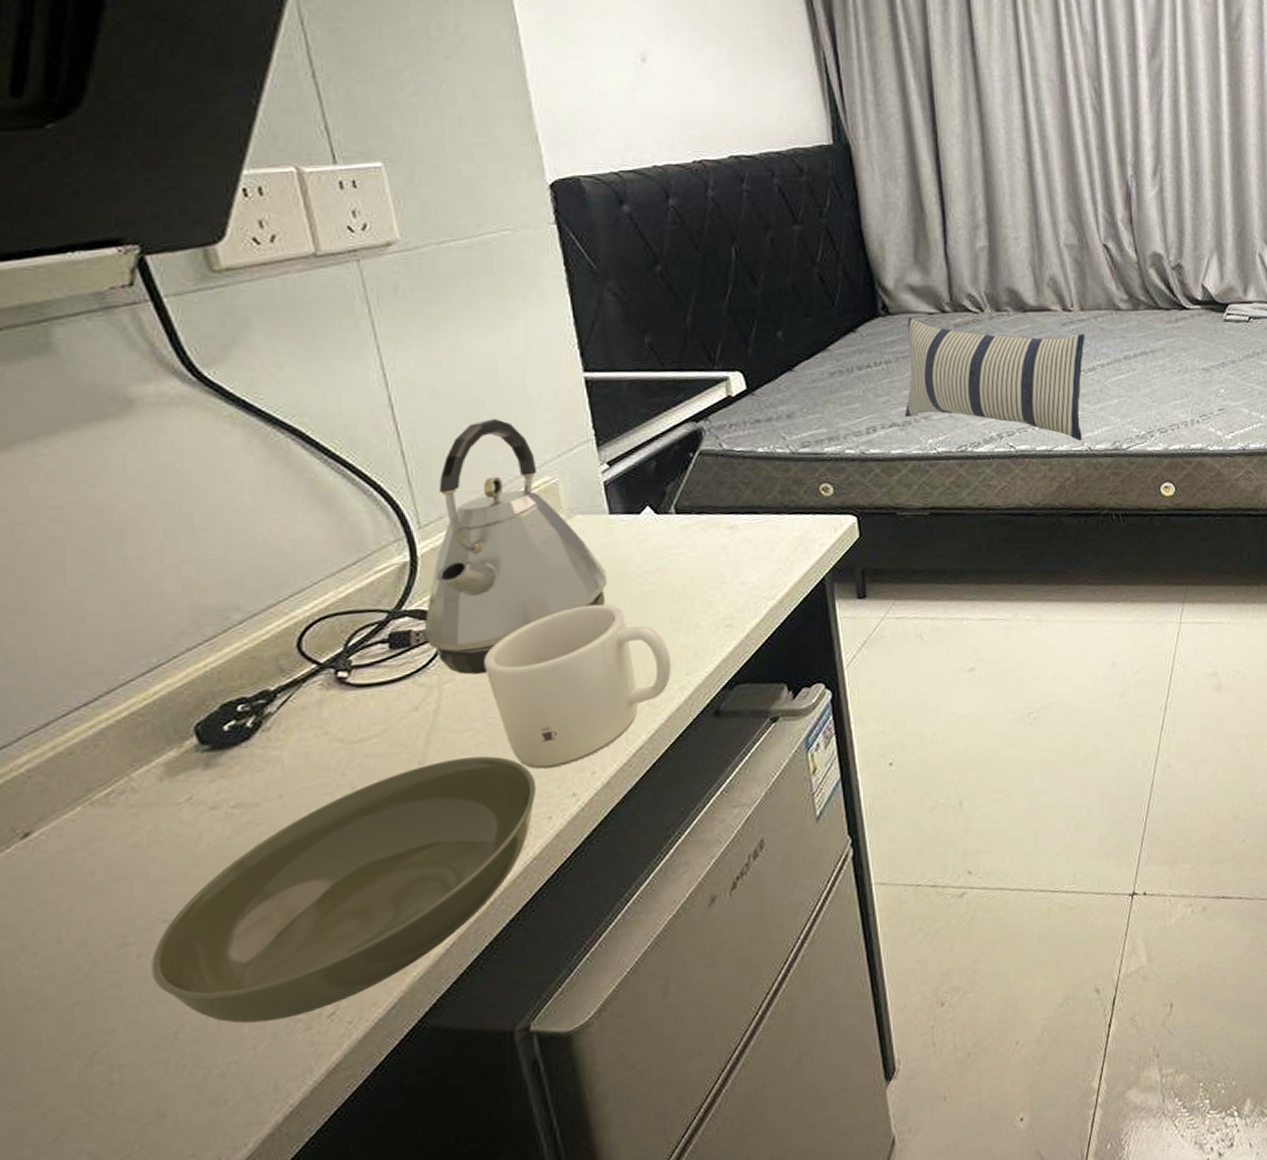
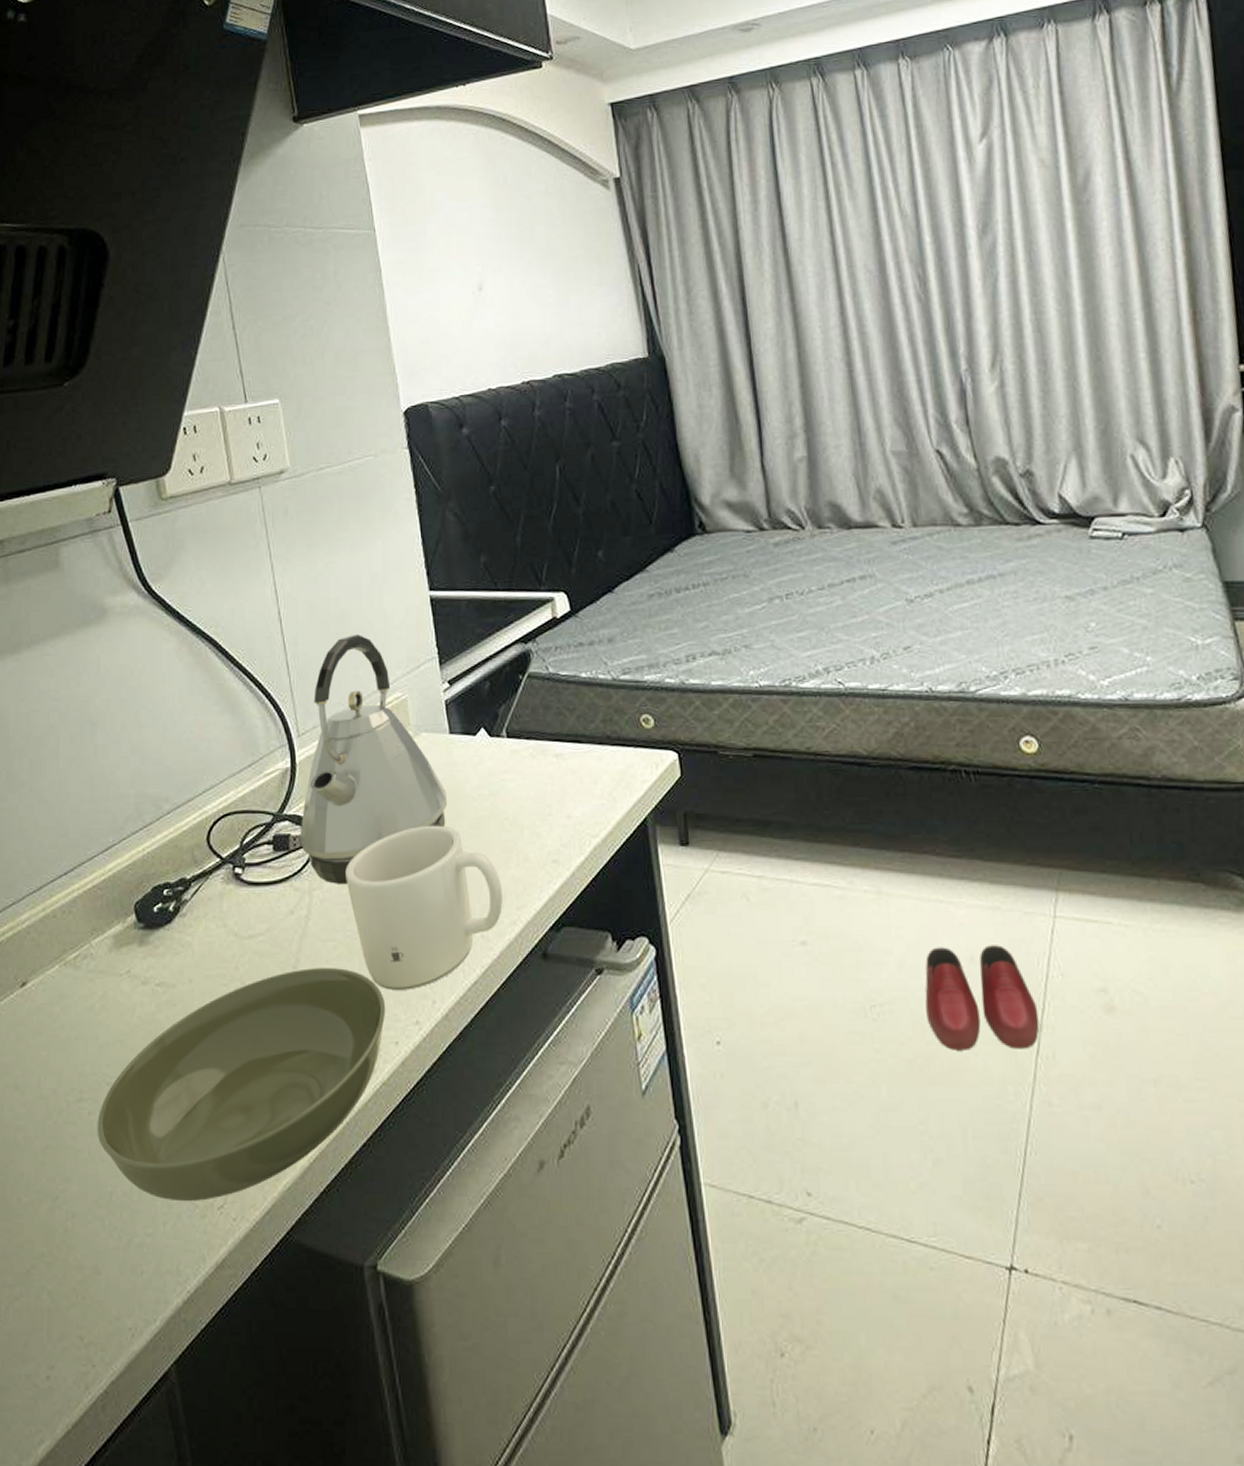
pillow: present [905,316,1085,442] -> none [725,534,921,680]
slippers: none [1074,650,1164,738] -> present [925,945,1039,1050]

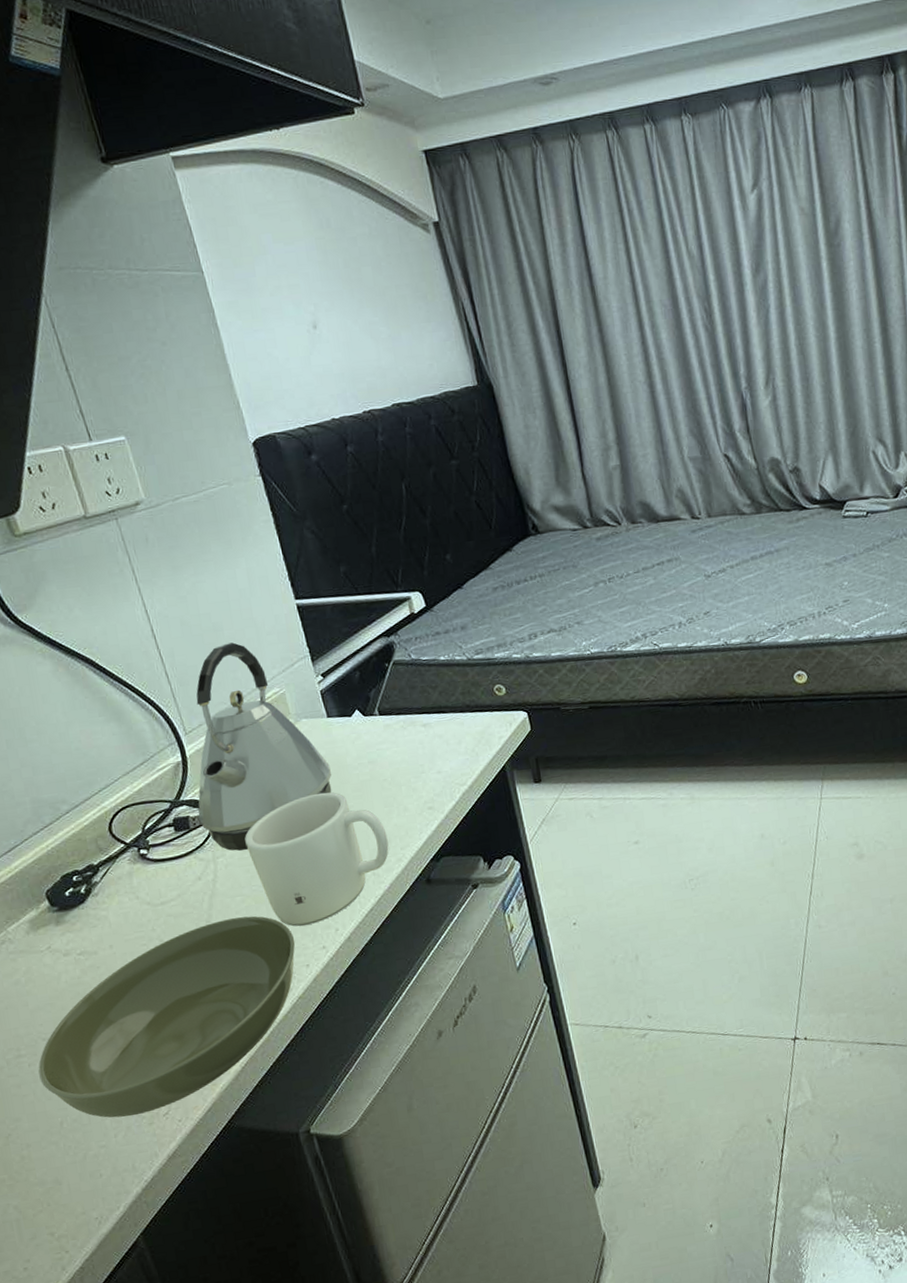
slippers: present [925,945,1039,1050] -> none [729,823,812,902]

